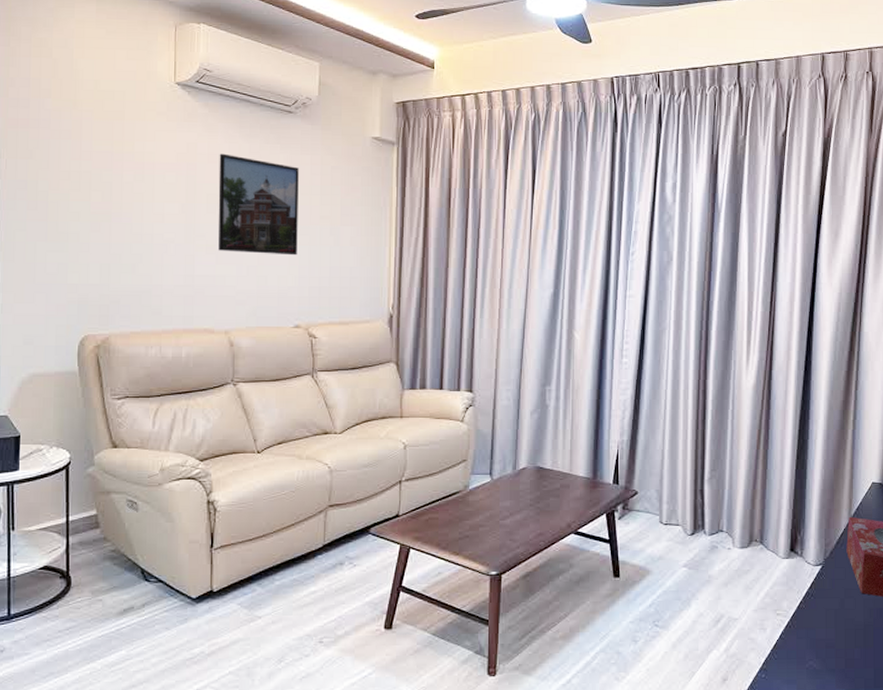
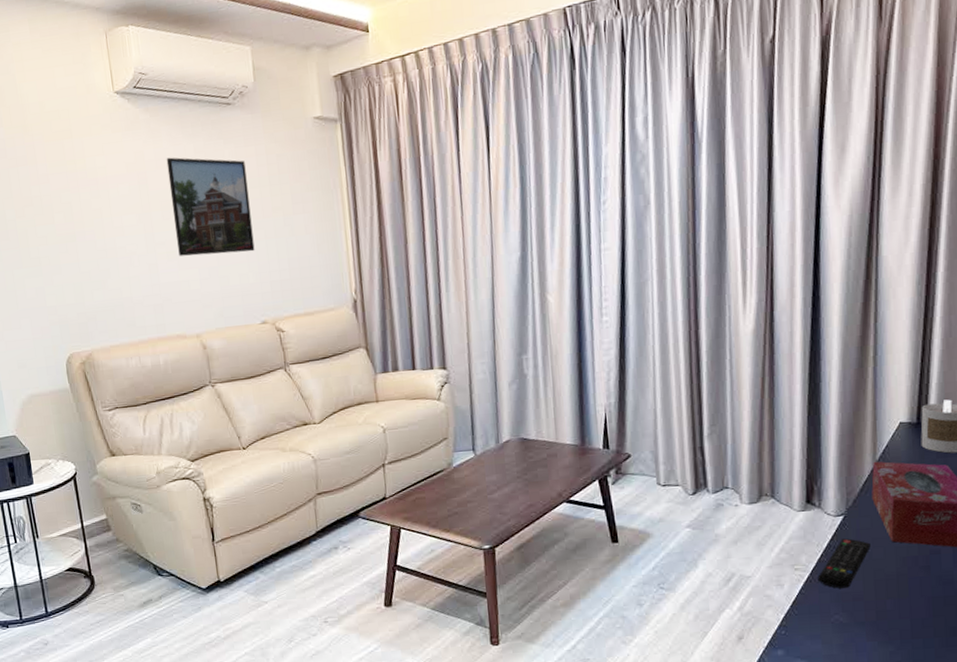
remote control: none [796,587,843,635] -> present [817,538,871,589]

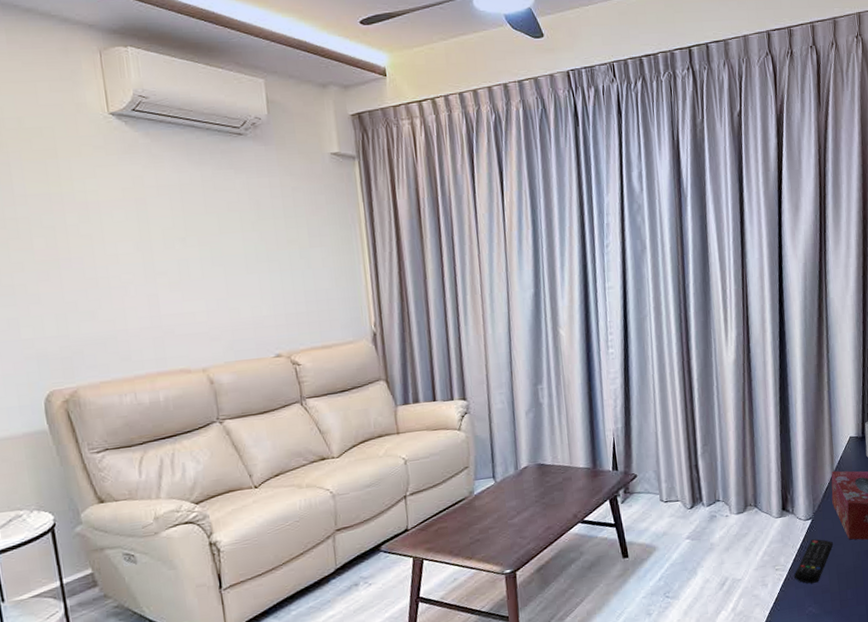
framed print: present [166,157,255,256] -> none [169,184,268,287]

